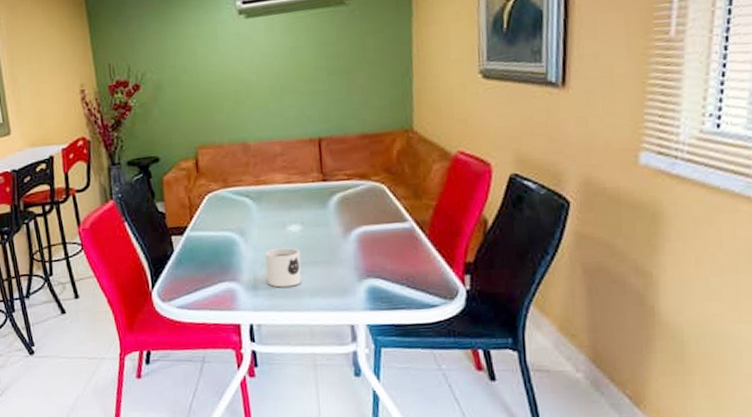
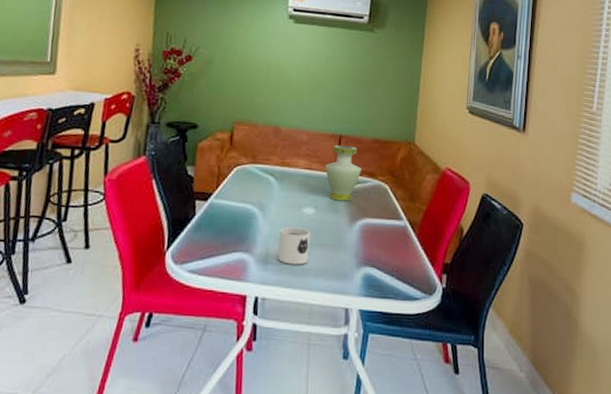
vase: none [307,148,351,212] -> present [325,145,362,202]

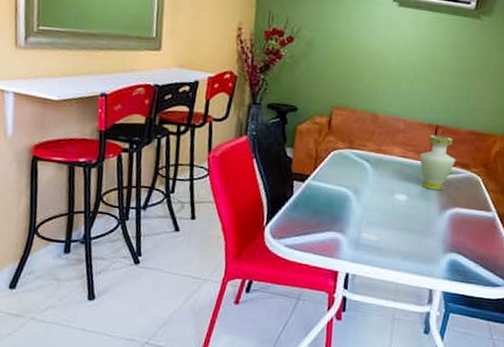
mug: present [277,226,311,265] -> none [368,211,402,247]

